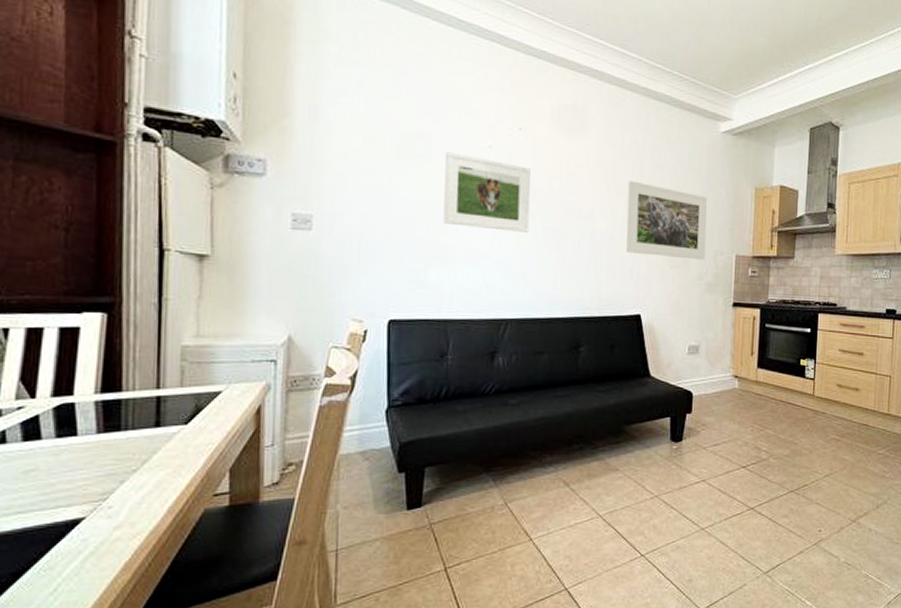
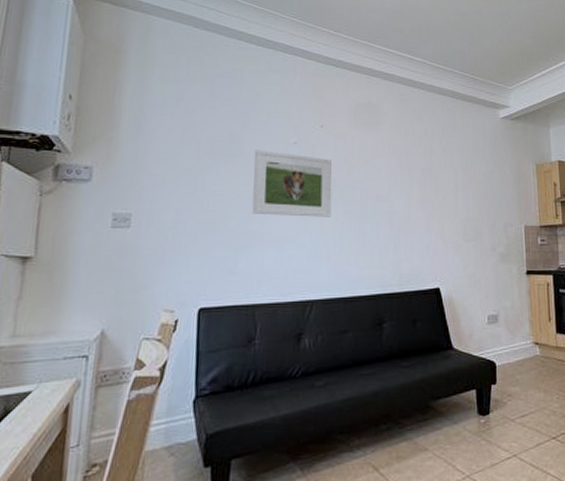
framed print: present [626,180,708,261] -> none [421,164,496,233]

